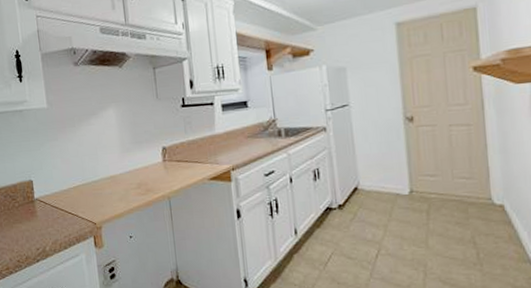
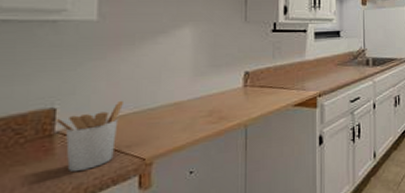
utensil holder: none [34,174,75,230] -> present [55,100,123,172]

